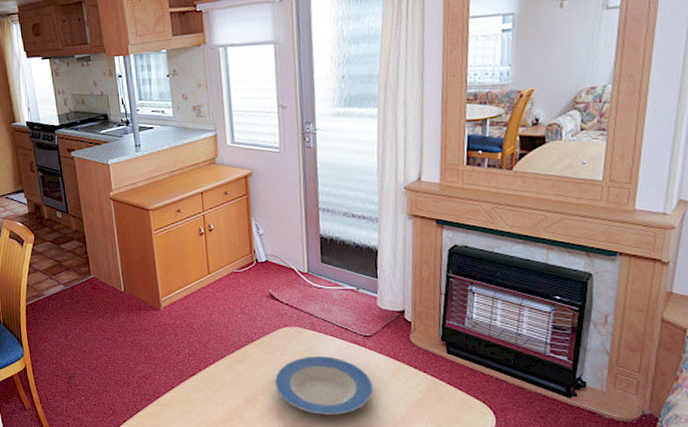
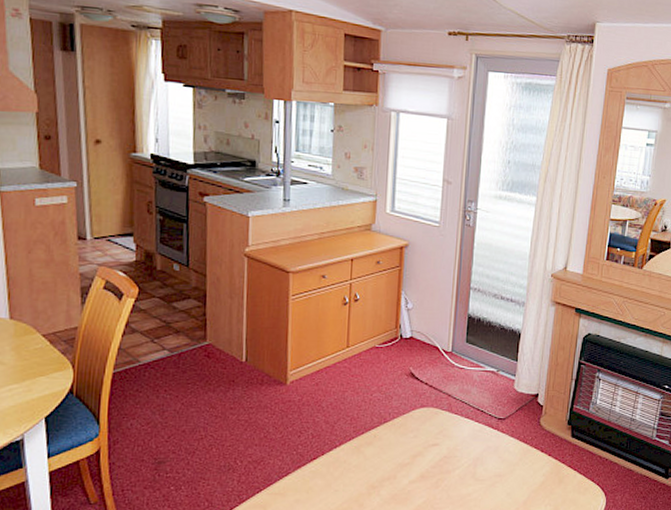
plate: present [274,355,373,415] -> none [402,438,501,501]

